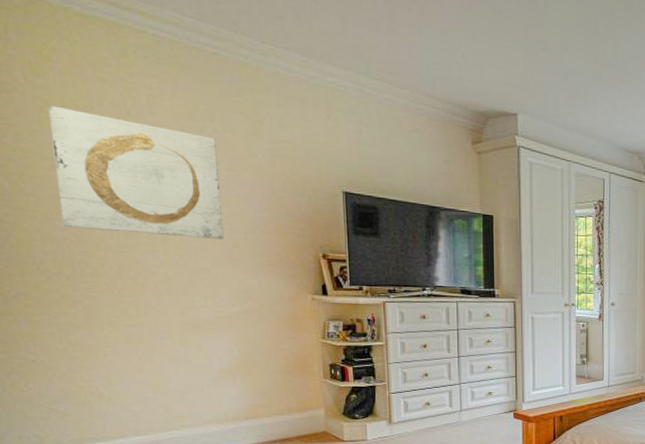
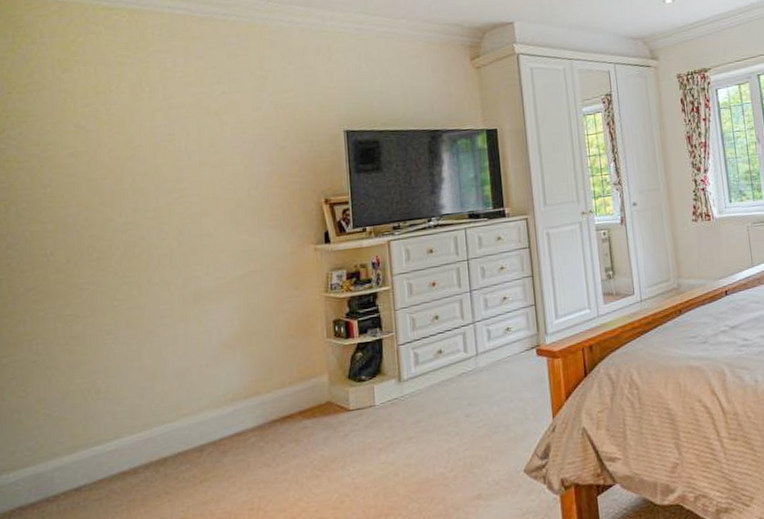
wall art: present [48,105,224,239] -> none [71,95,227,213]

